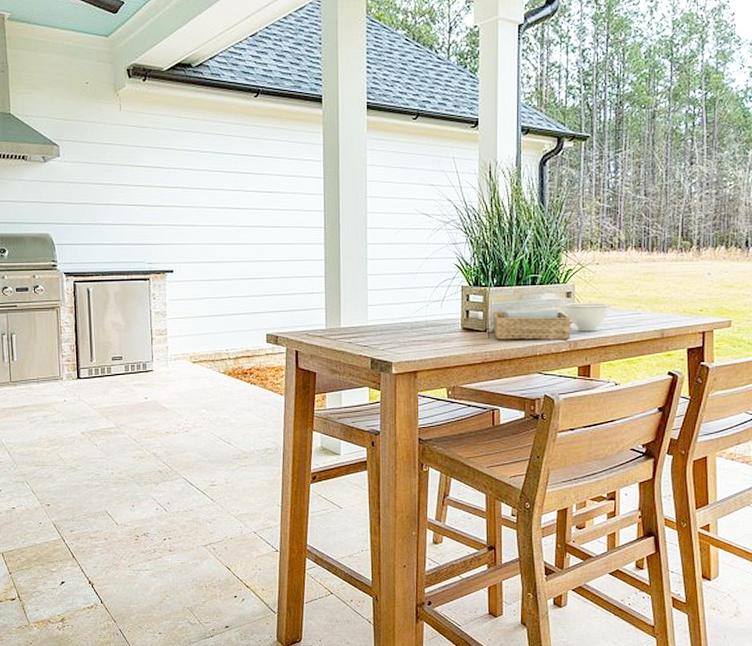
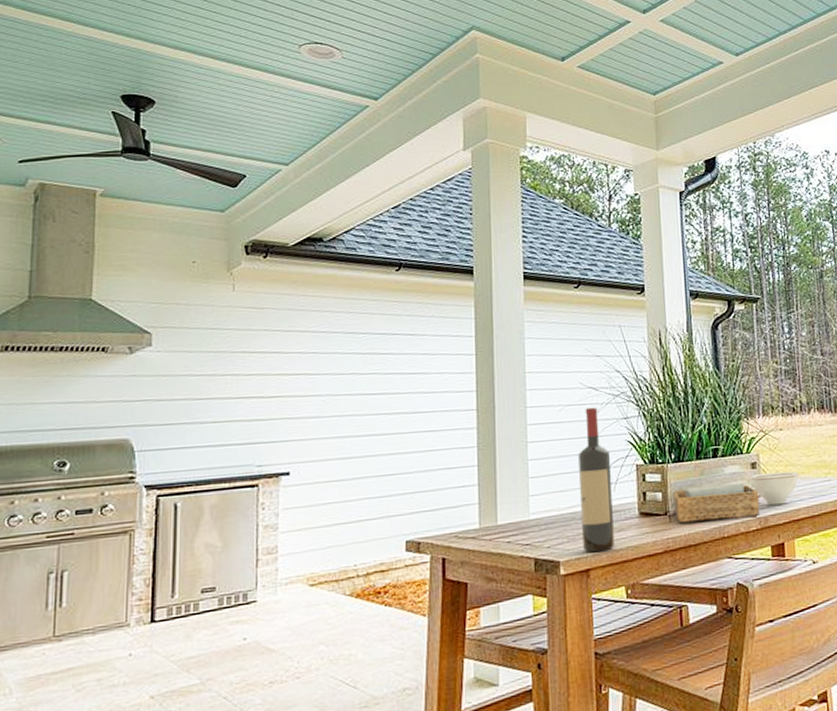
wine bottle: none [410,232,439,357] -> present [577,407,615,552]

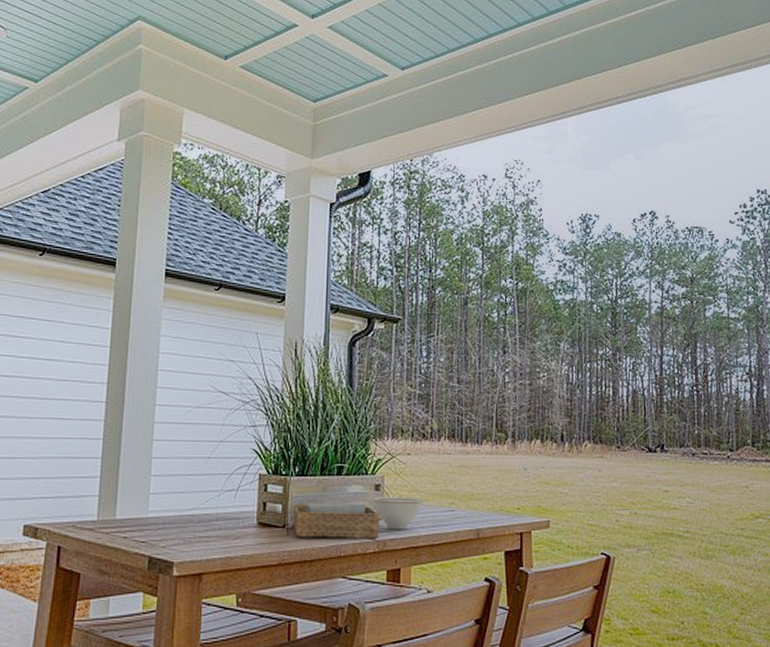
wine bottle: present [577,407,615,552] -> none [197,412,233,556]

